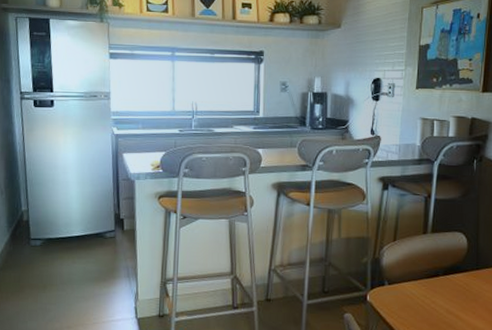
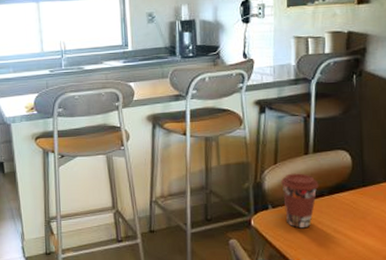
coffee cup: none [399,251,435,307] -> present [281,173,319,229]

